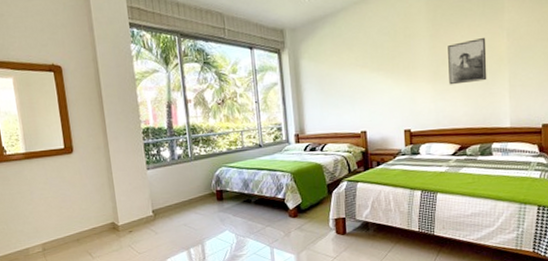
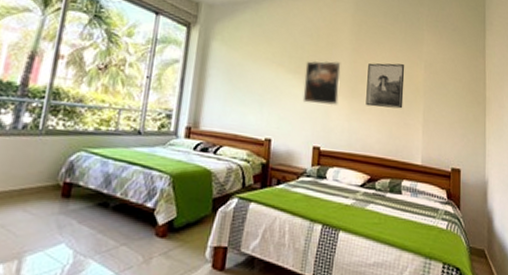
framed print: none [387,51,422,95] -> present [302,60,341,105]

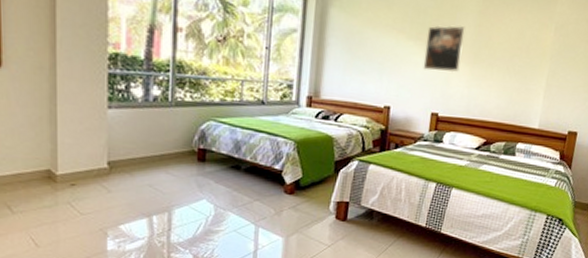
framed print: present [366,63,405,109] -> none [487,26,534,74]

